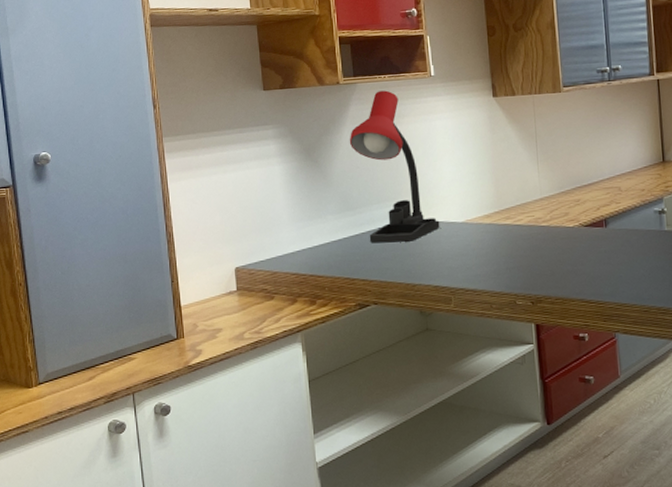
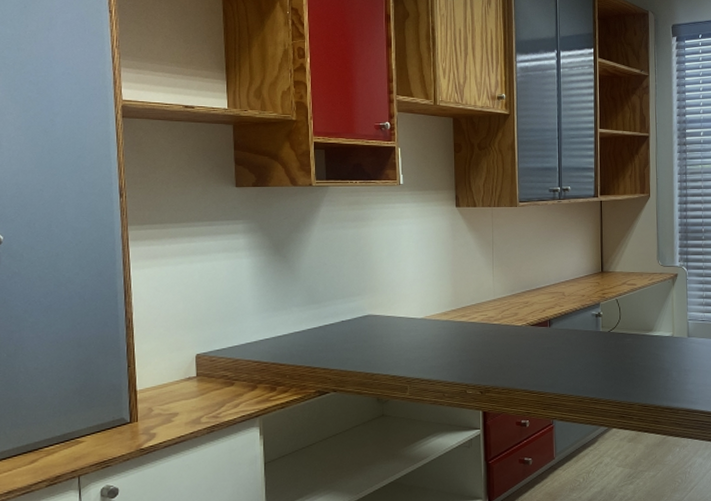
desk lamp: present [349,90,440,243] -> none [318,195,400,335]

